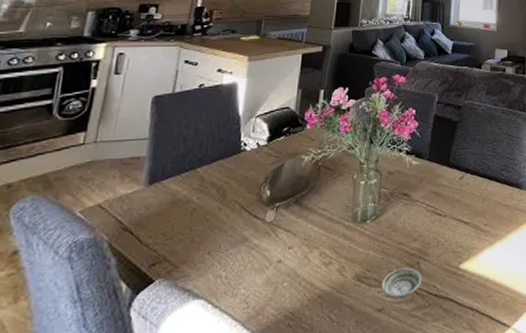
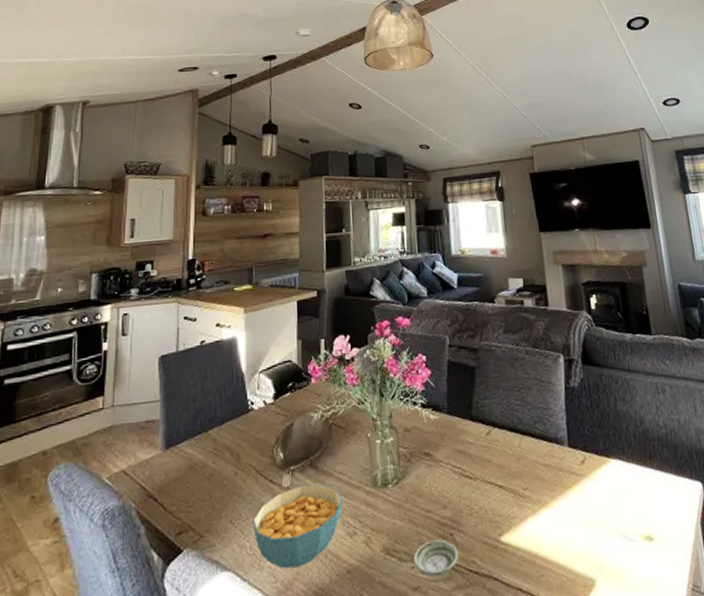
cereal bowl: none [231,219,322,296] -> present [253,483,343,569]

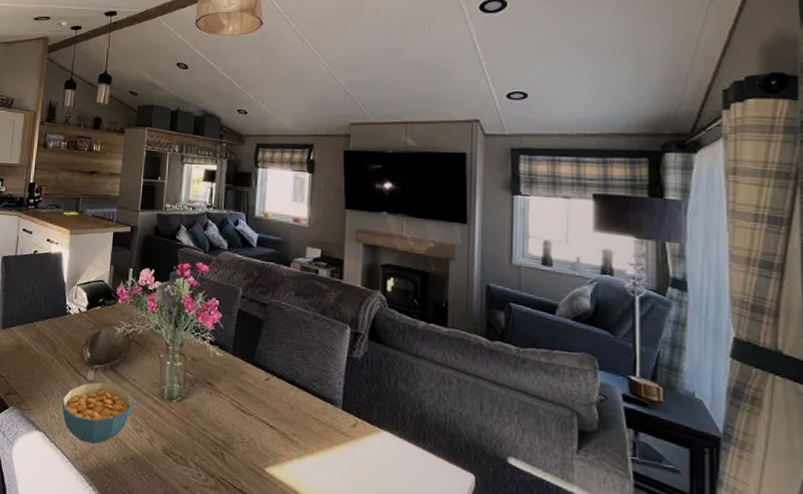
saucer: present [414,539,459,578] -> none [187,453,227,485]

